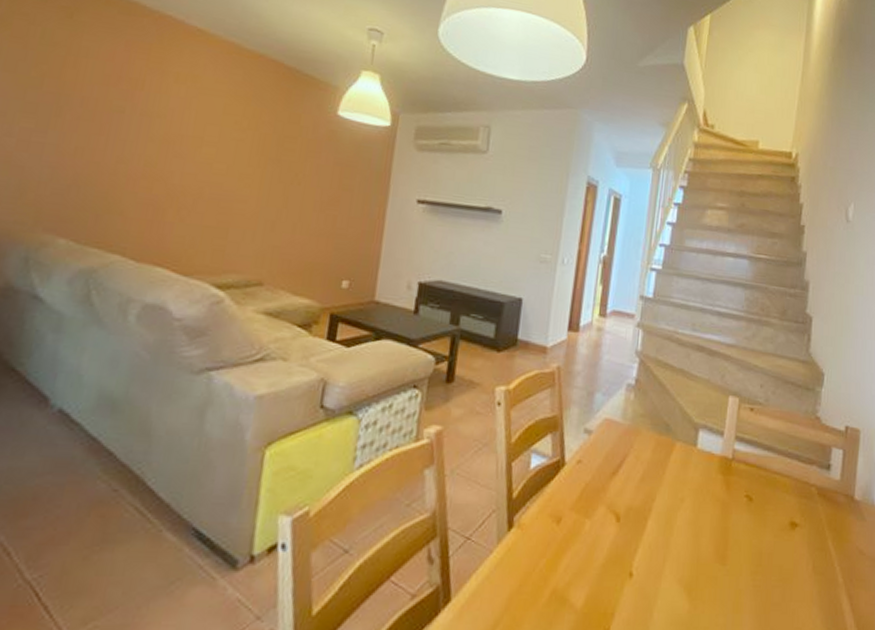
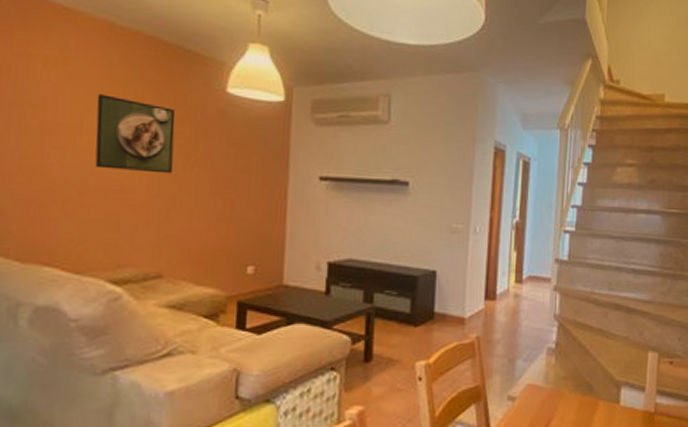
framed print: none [211,110,288,188] -> present [95,94,175,174]

